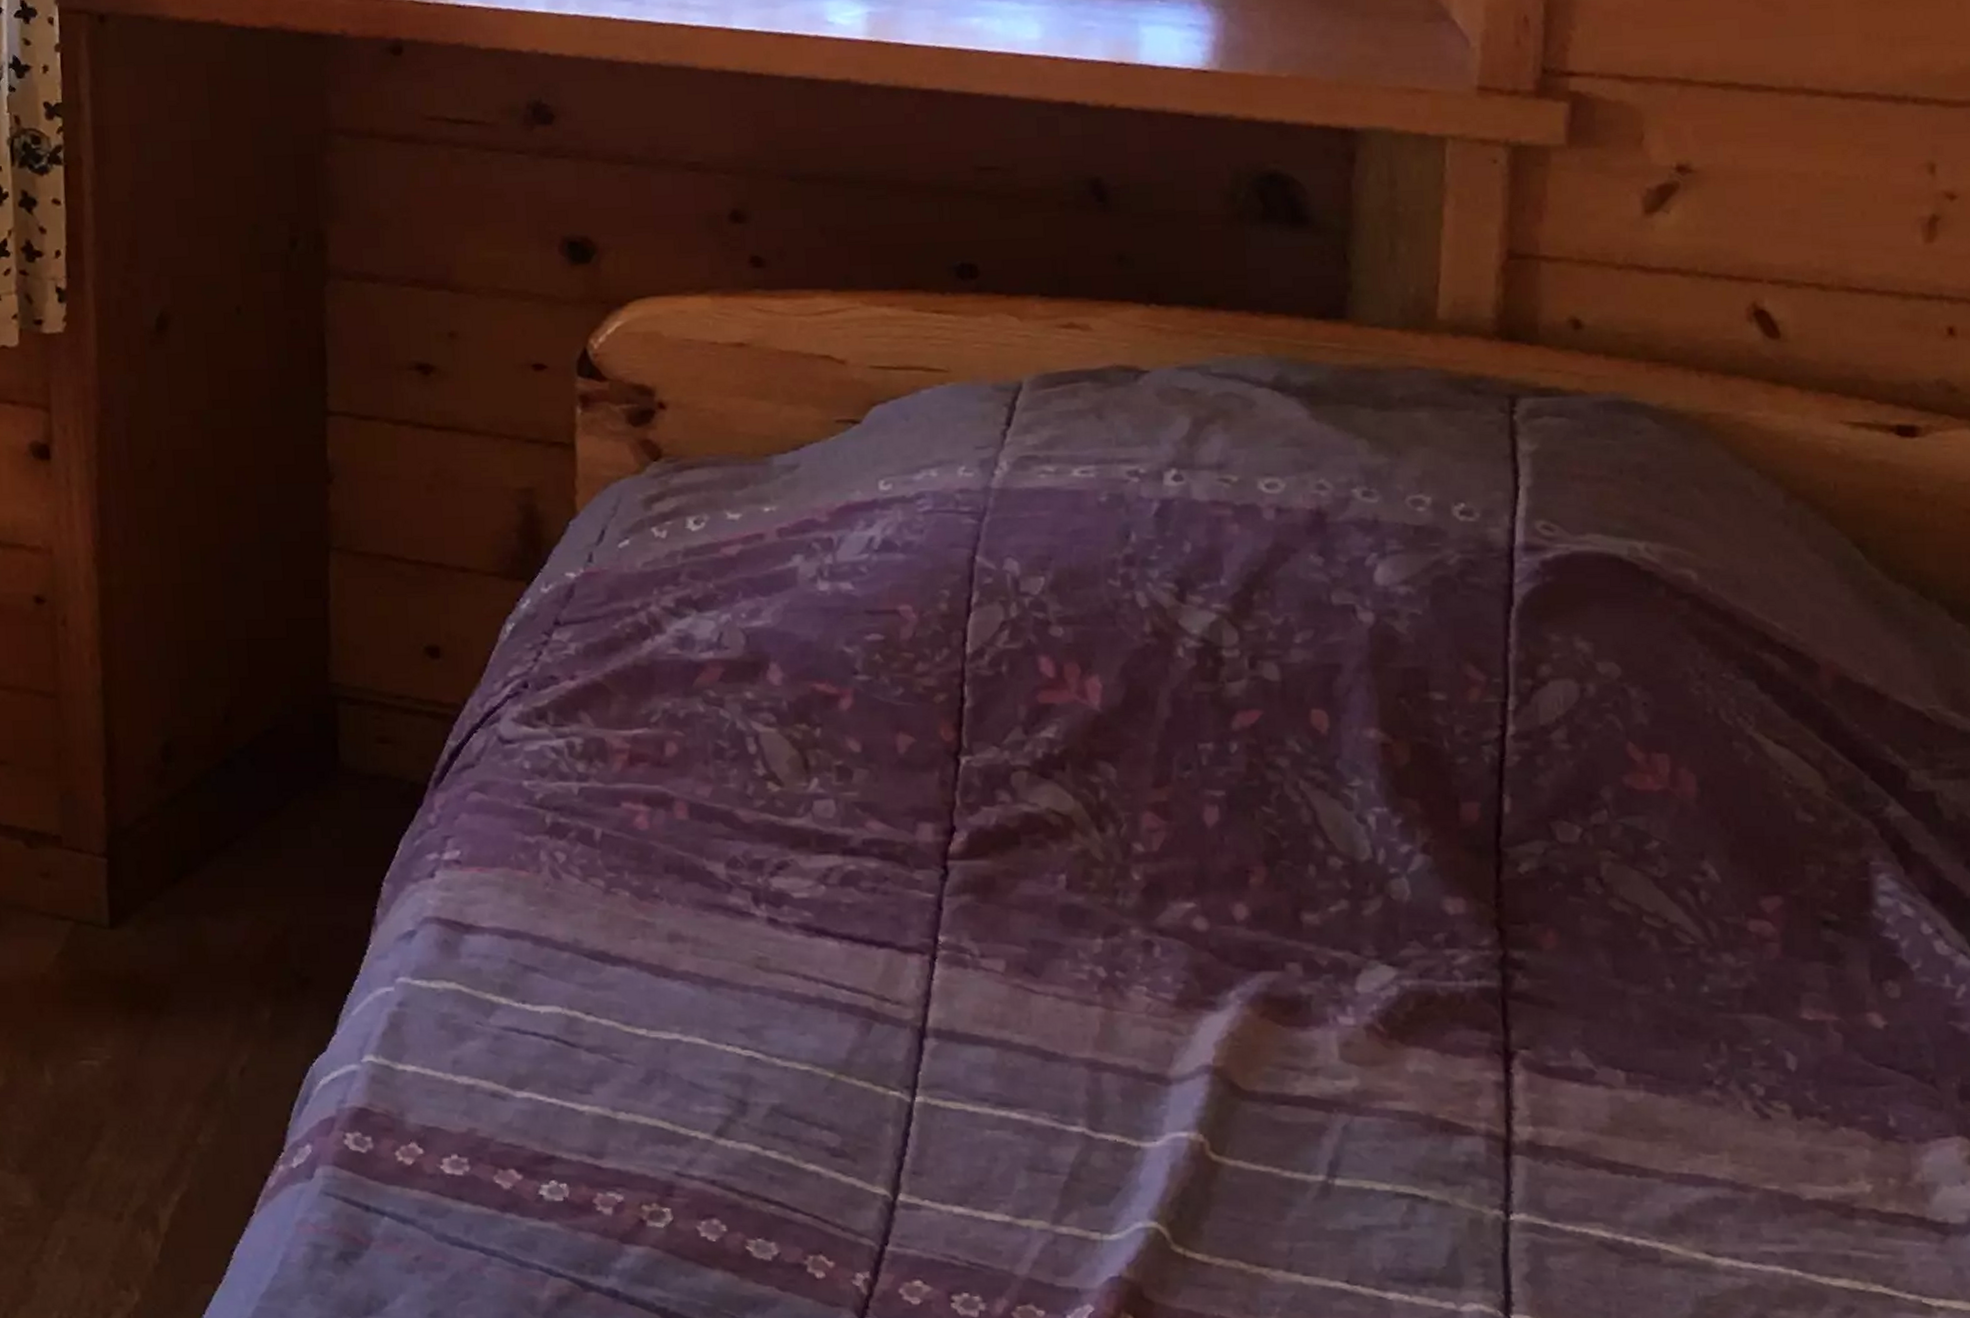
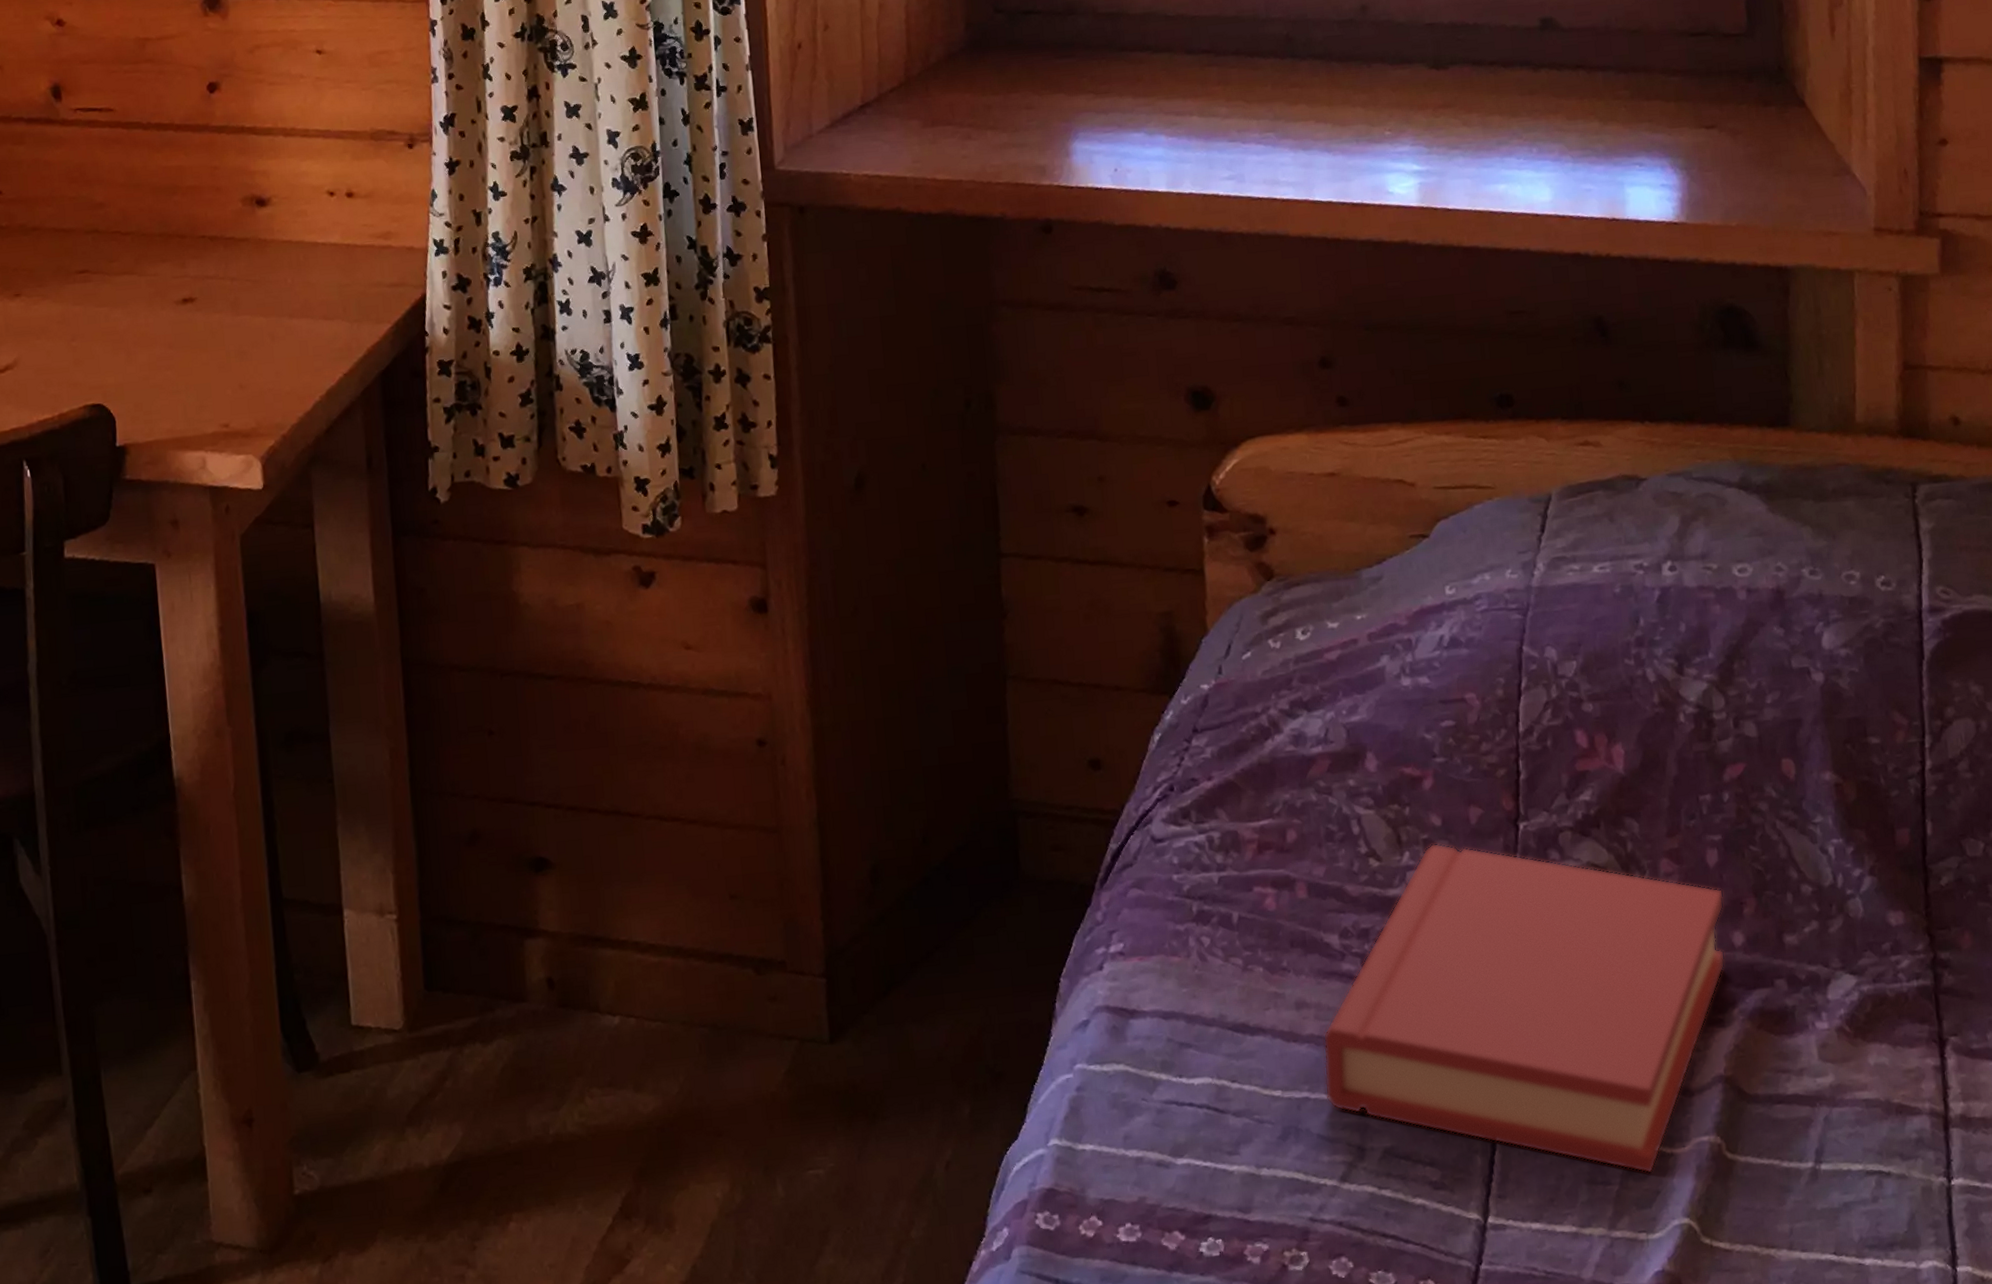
hardback book: none [700,771,1225,1166] -> present [1323,843,1726,1174]

